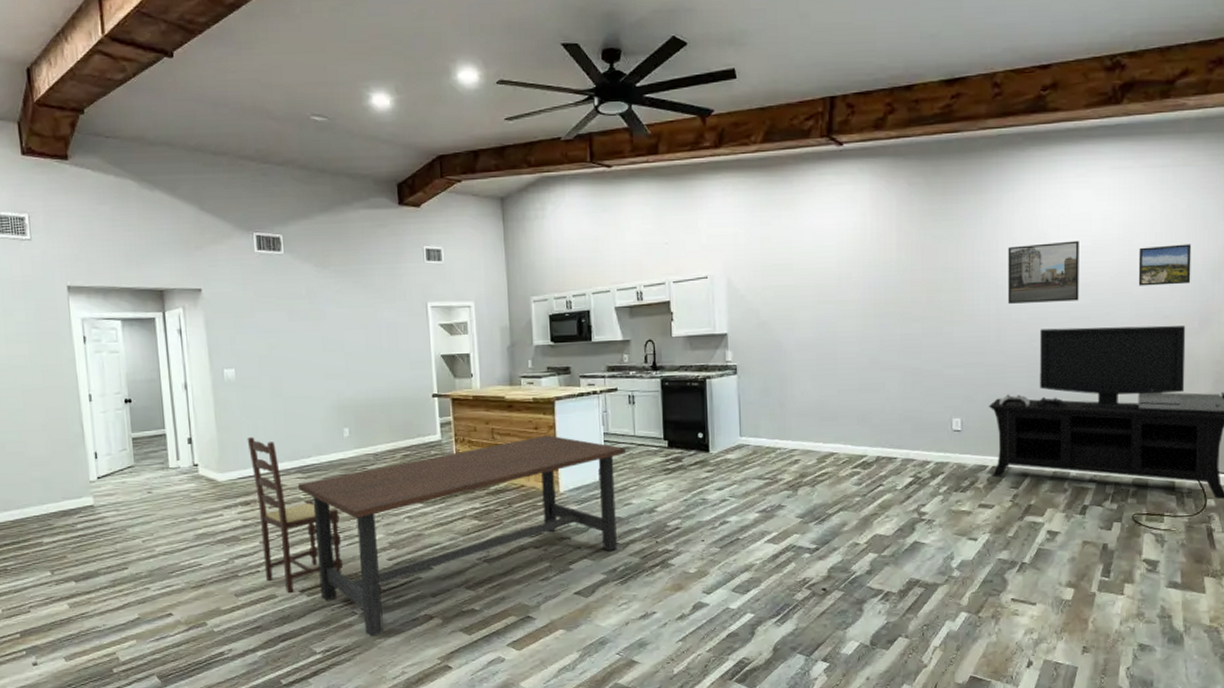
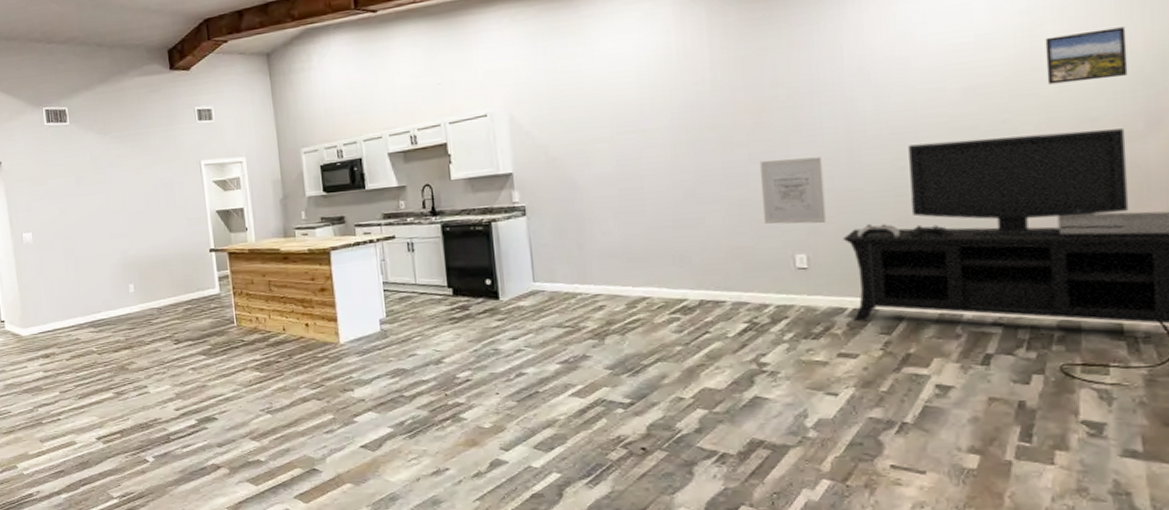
dining chair: present [247,437,343,594] -> none [45,295,134,441]
dining table: present [298,435,625,637] -> none [91,285,407,485]
wall art: none [930,334,977,393] -> present [759,156,826,225]
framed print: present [1008,240,1079,304] -> none [856,37,961,119]

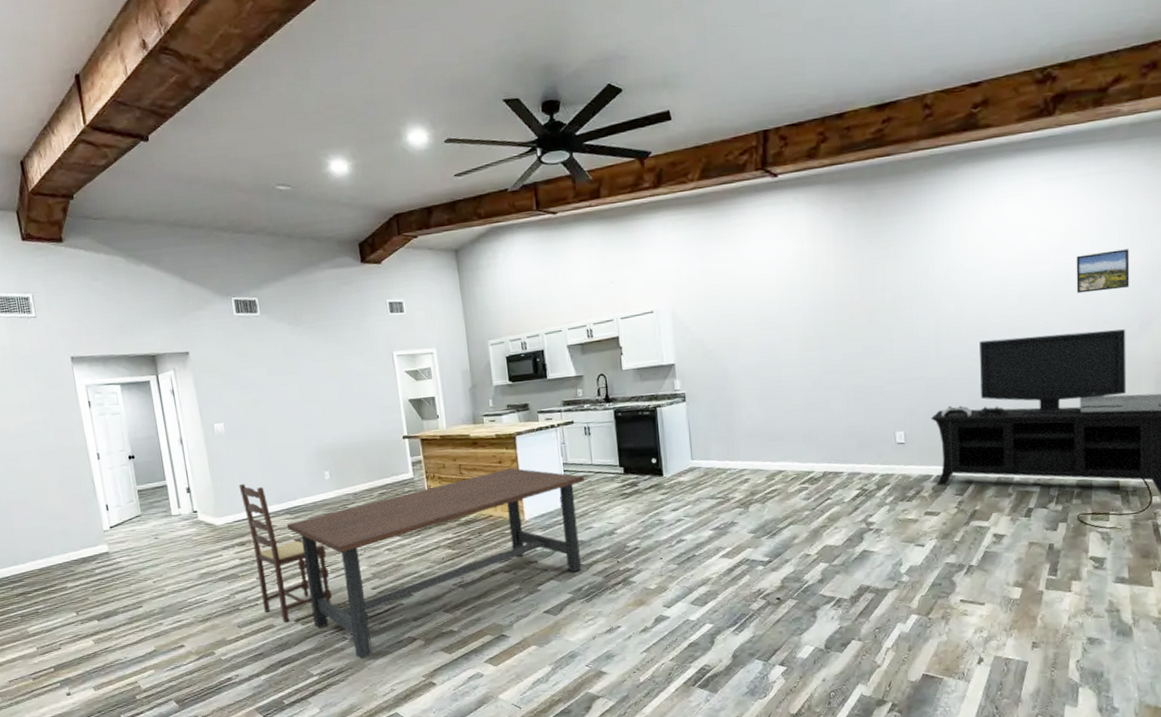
dining chair: none [45,295,134,441] -> present [239,484,332,623]
dining table: none [91,285,407,485] -> present [287,468,584,659]
wall art: present [759,156,826,225] -> none [870,350,919,407]

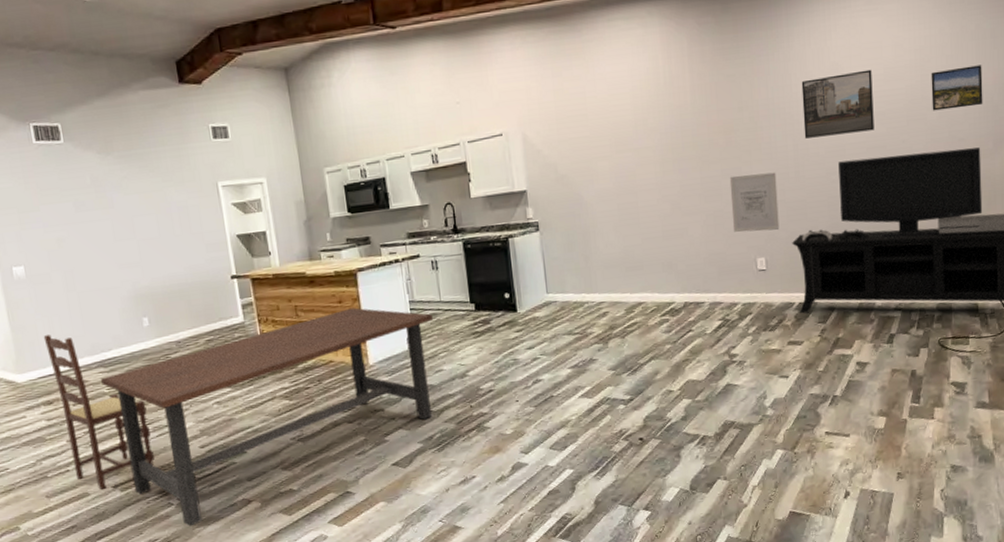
wall art: none [870,350,919,407] -> present [729,172,780,233]
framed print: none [944,253,1017,319] -> present [801,69,874,139]

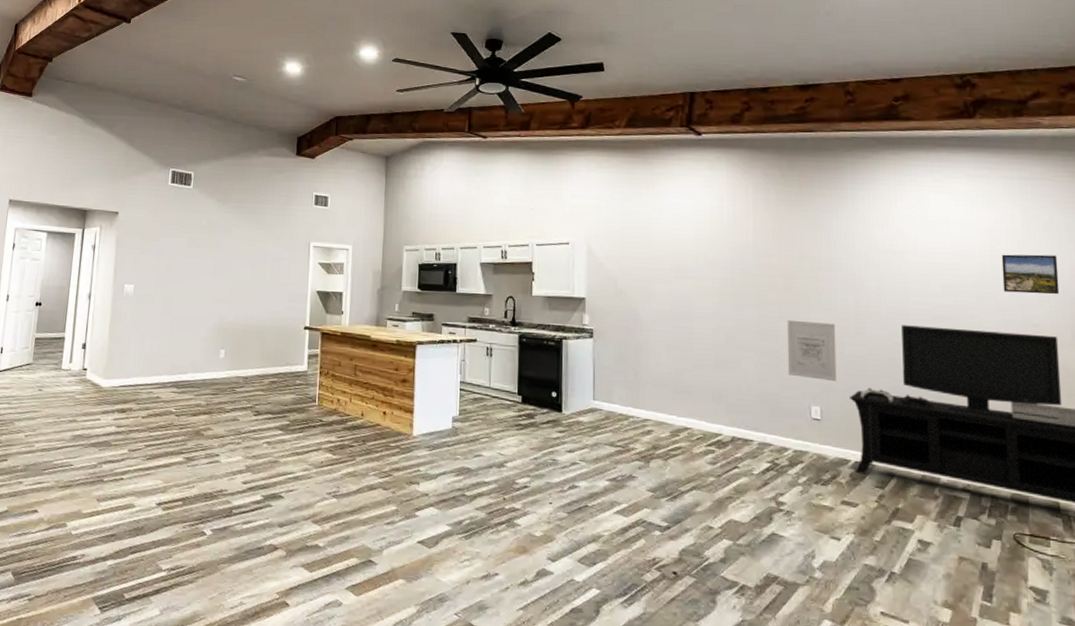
dining chair: present [43,335,154,491] -> none [127,349,205,505]
dining table: present [101,307,433,527] -> none [171,377,480,561]
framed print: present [801,69,874,139] -> none [865,241,941,301]

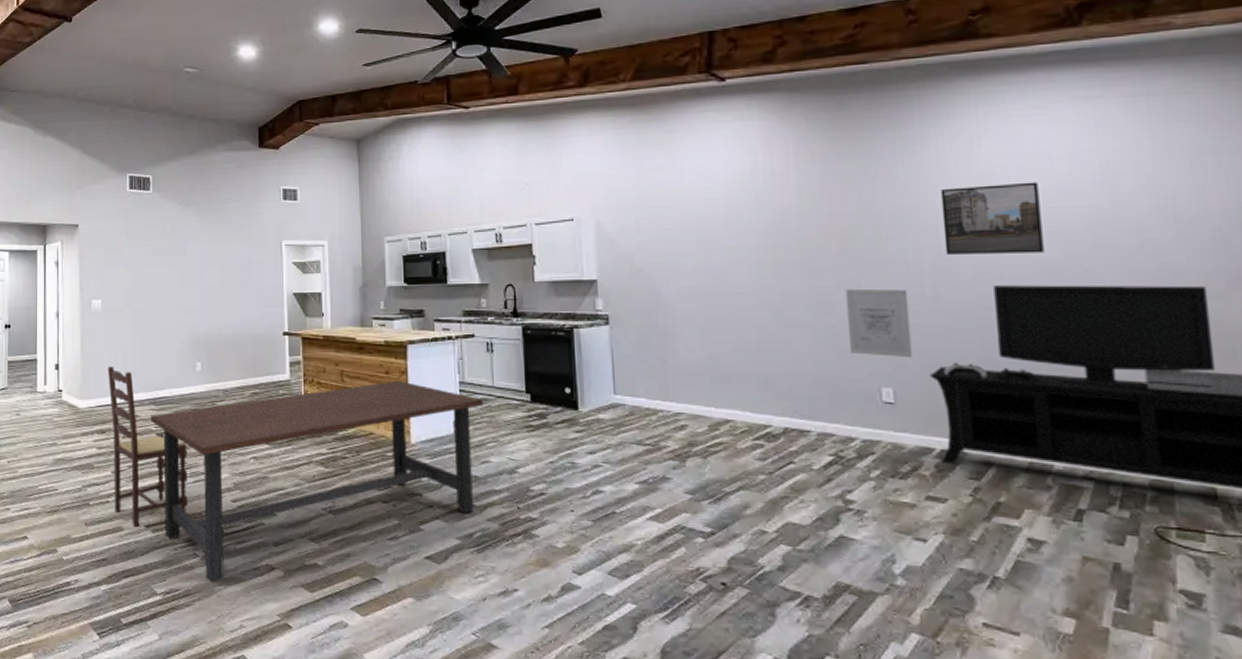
dining chair: none [127,349,205,505] -> present [107,367,187,528]
dining table: none [171,377,480,561] -> present [151,380,483,583]
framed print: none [865,241,941,301] -> present [940,182,1044,255]
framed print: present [1001,254,1060,295] -> none [1124,186,1207,237]

